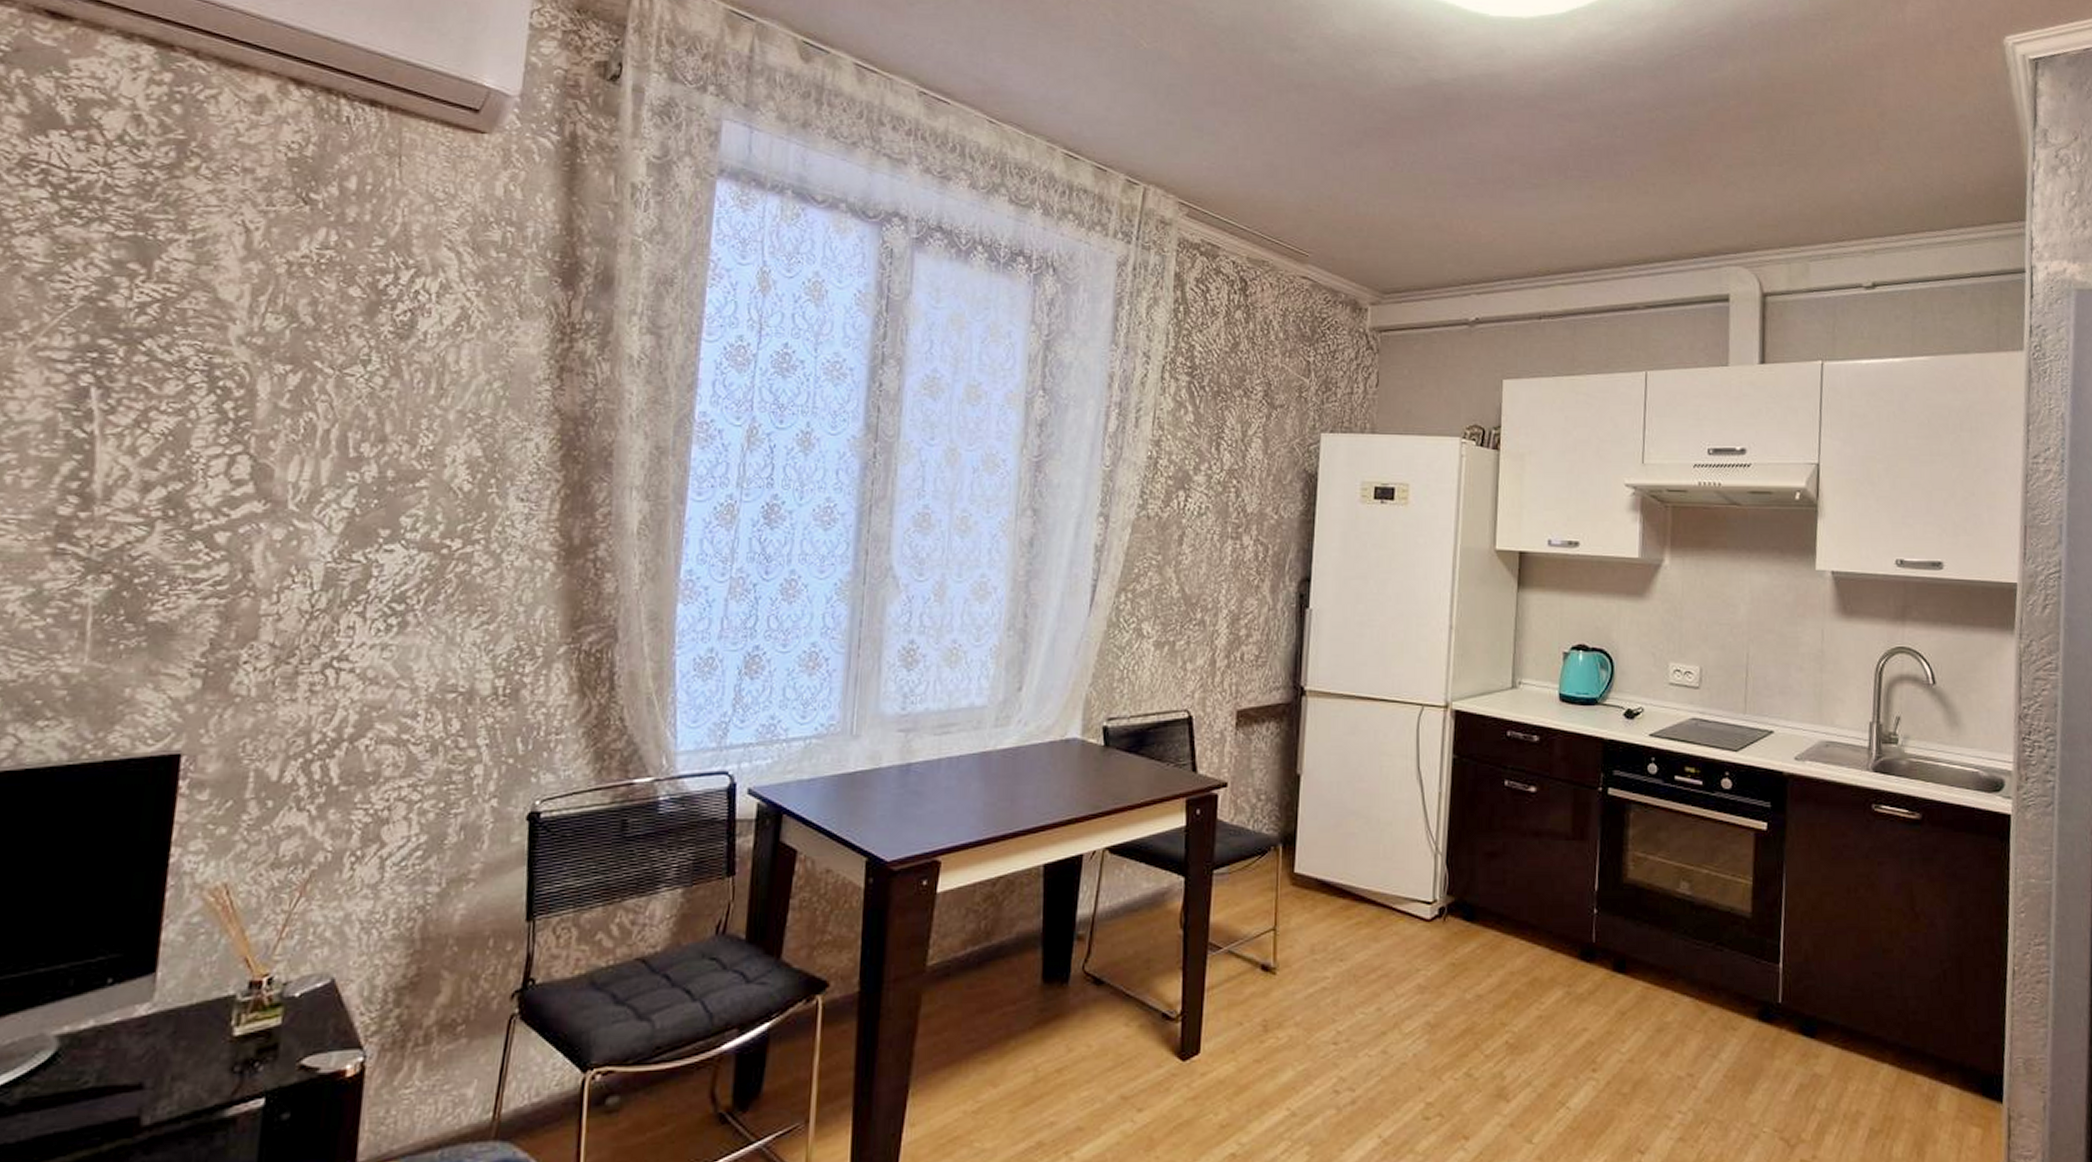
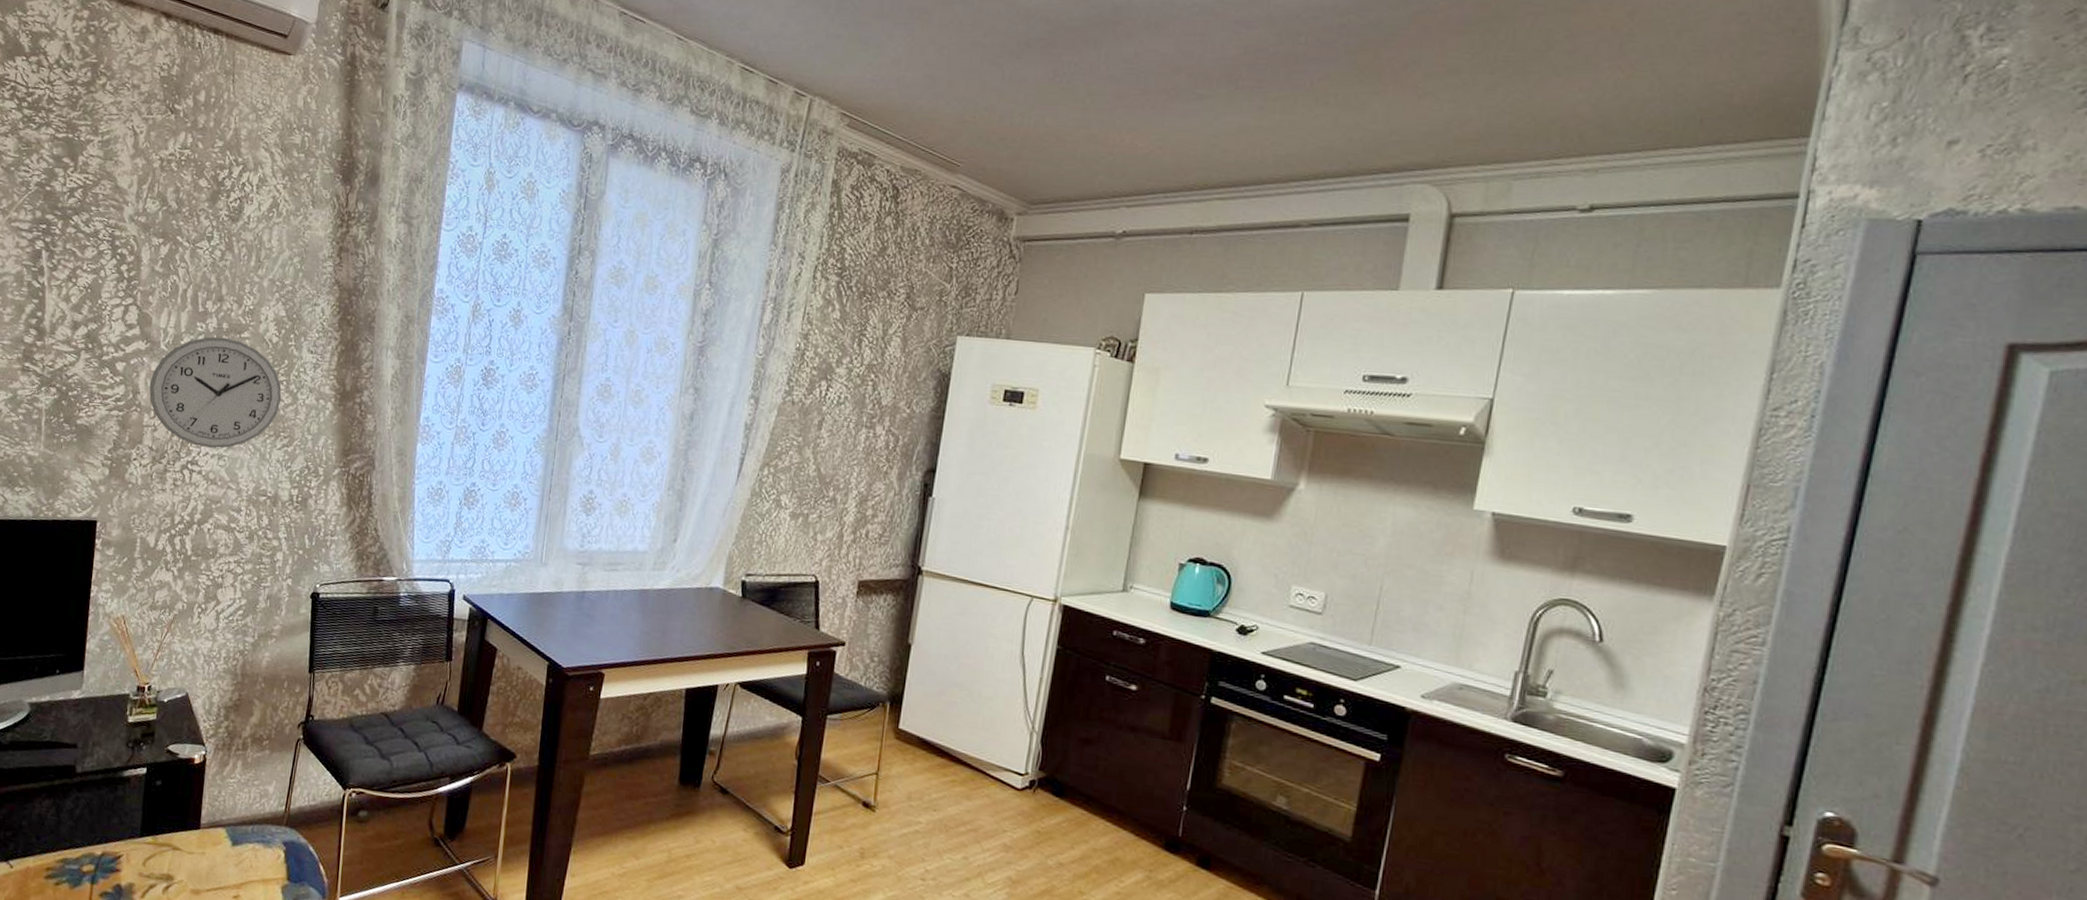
wall clock: none [269,489,479,637] -> present [149,337,282,449]

